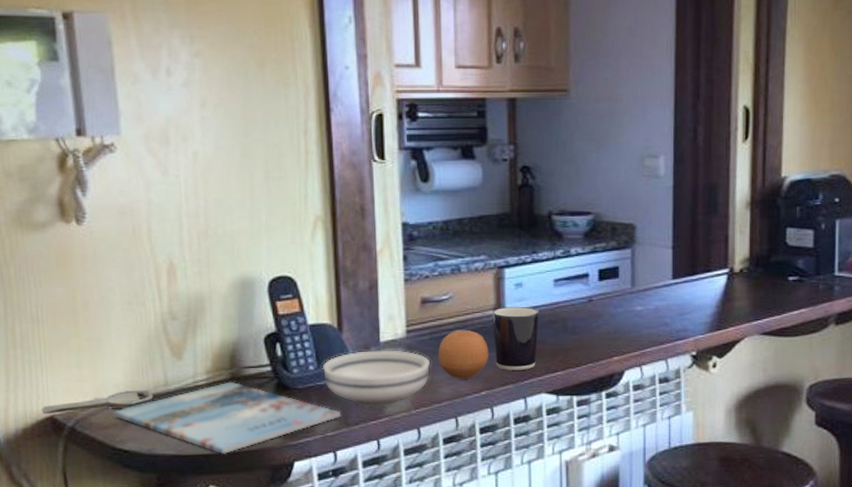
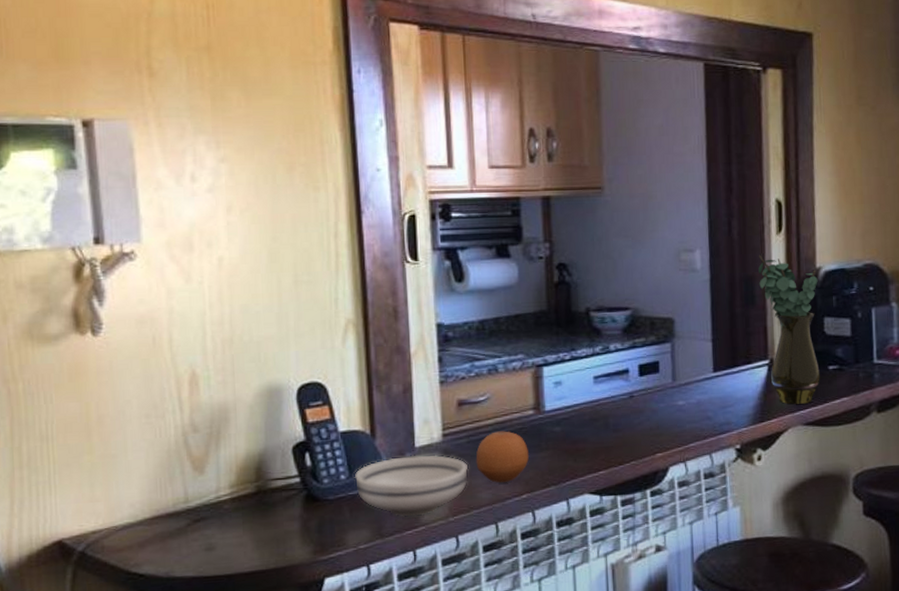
key: present [41,390,154,415] -> none [48,507,173,540]
magazine: present [114,381,342,454] -> none [129,495,375,573]
mug: present [492,306,540,371] -> none [531,405,580,472]
vase: none [723,162,782,314] -> present [758,255,820,404]

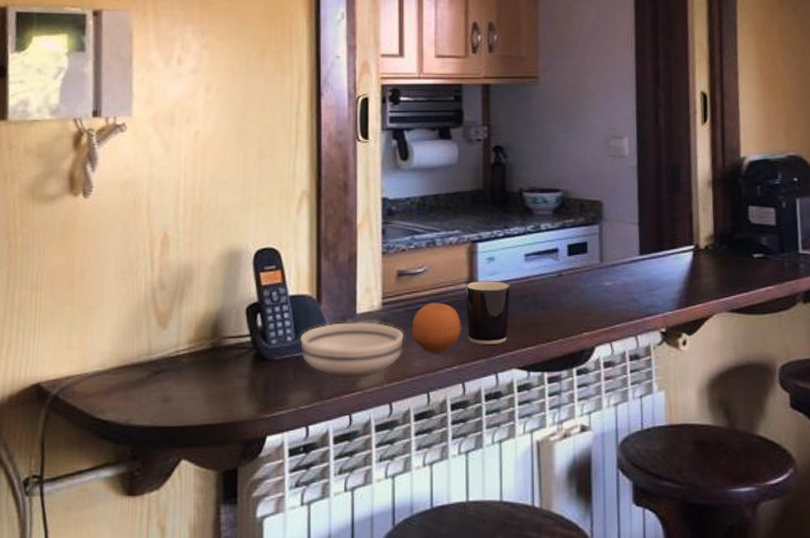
mug: none [531,405,580,472] -> present [465,280,511,345]
vase: present [758,255,820,404] -> none [684,143,745,291]

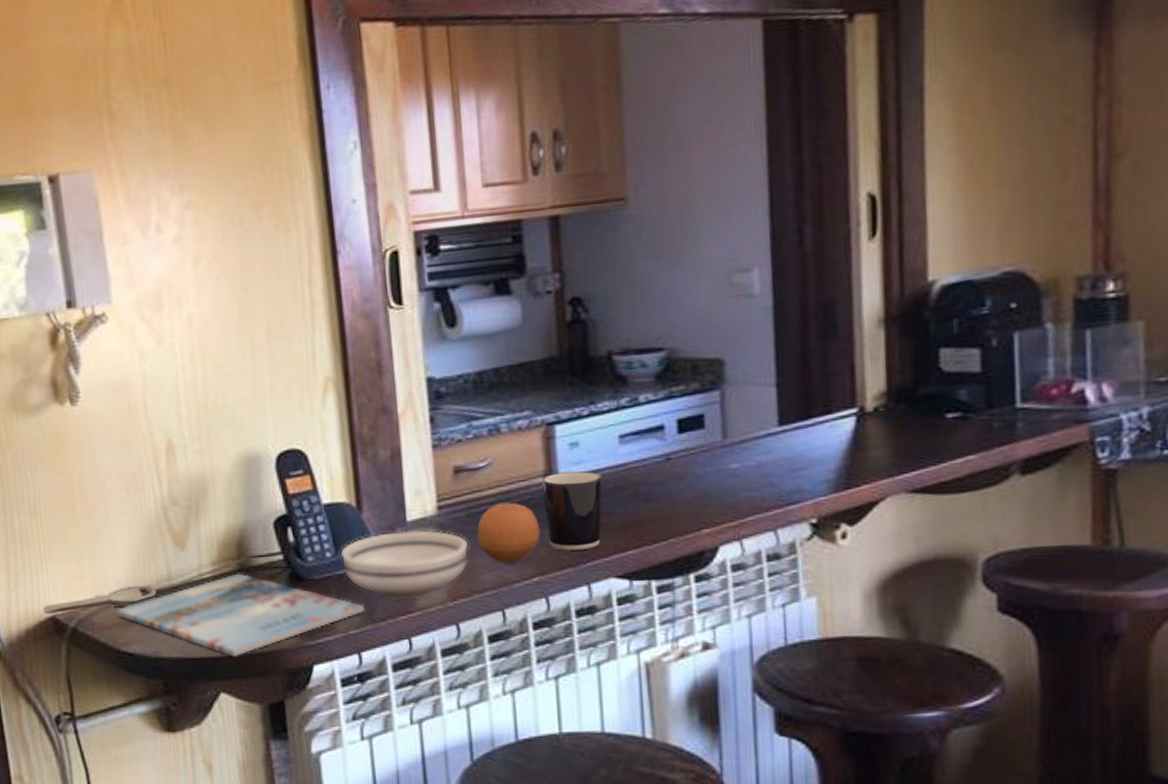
key: none [28,358,136,382] -> present [42,585,157,615]
magazine: none [97,351,316,426] -> present [117,573,365,657]

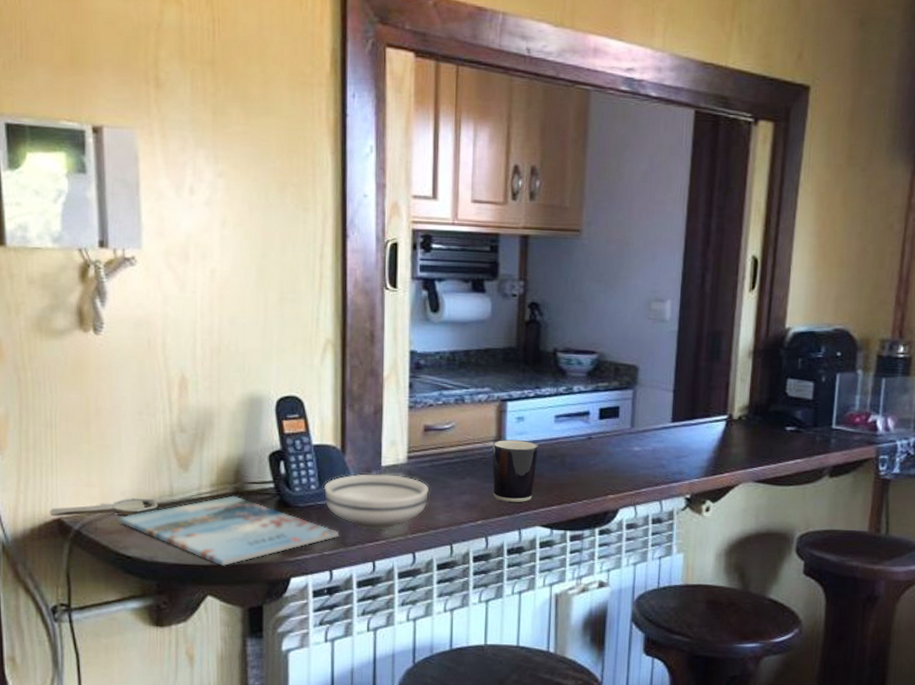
fruit: present [476,502,540,563] -> none [437,459,487,507]

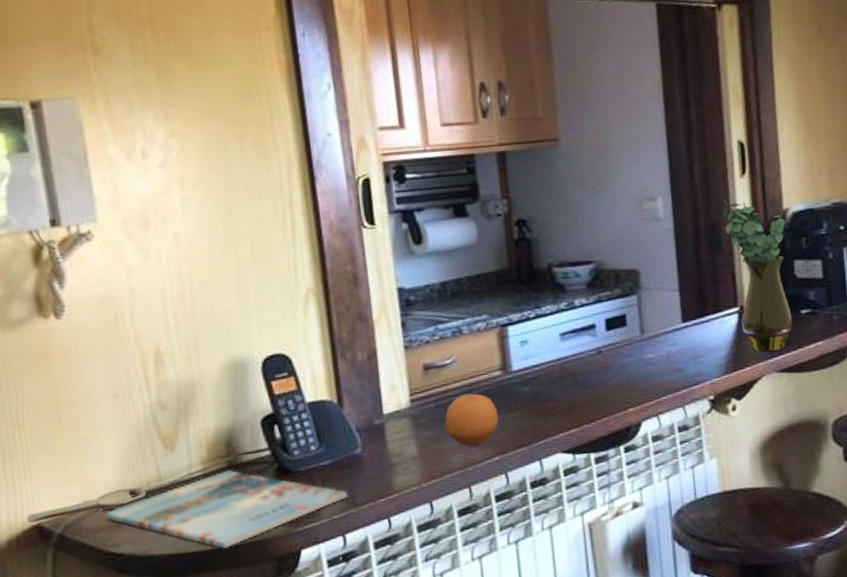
bowl: present [323,474,430,530] -> none [324,421,439,485]
fruit: none [437,459,487,507] -> present [445,393,499,446]
mug: present [492,439,539,502] -> none [498,364,549,433]
vase: none [726,310,786,461] -> present [722,199,793,352]

